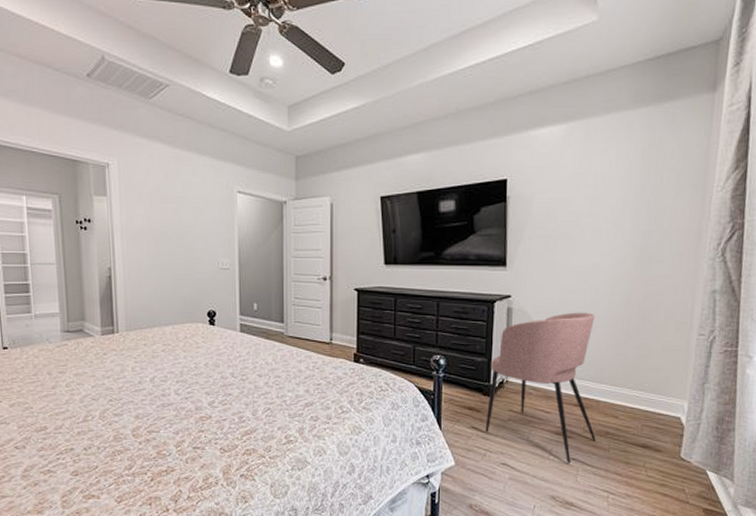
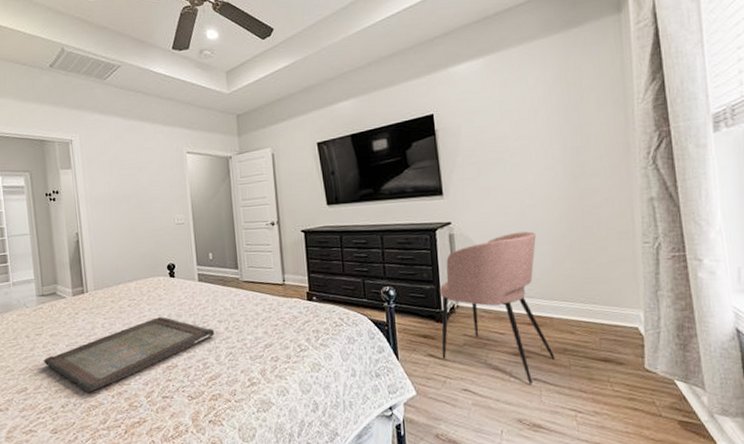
serving tray: none [65,365,254,437] -> present [43,317,215,393]

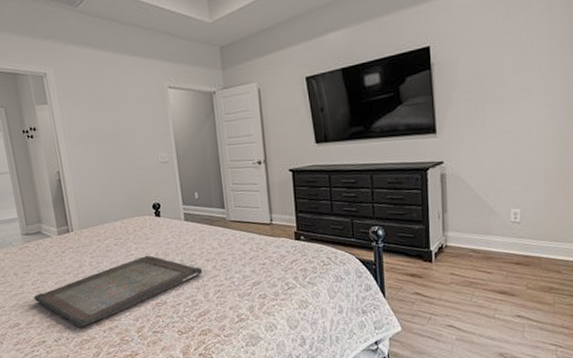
armchair: present [439,231,555,384] -> none [428,171,540,321]

